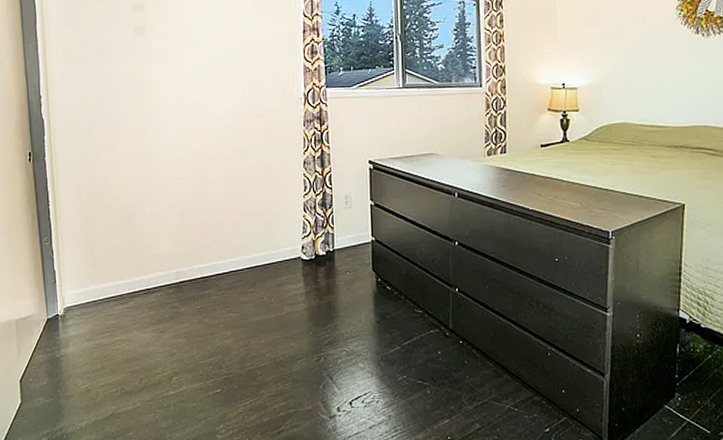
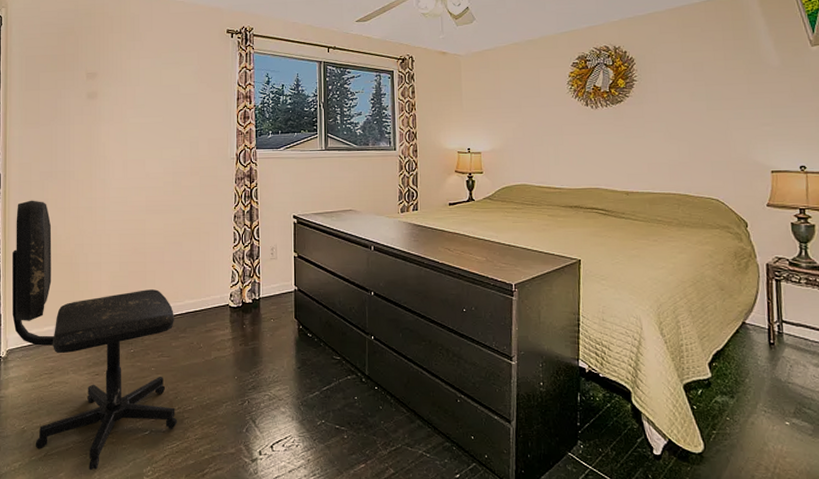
office chair: none [63,147,250,429] -> present [12,200,178,471]

